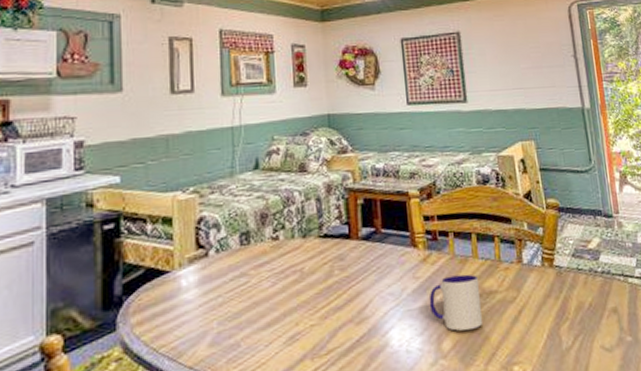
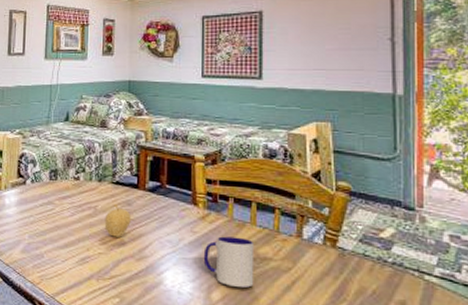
fruit: none [314,261,347,302] -> present [104,204,132,238]

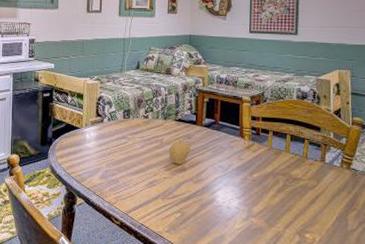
mug: present [203,236,255,288] -> none [248,162,288,202]

